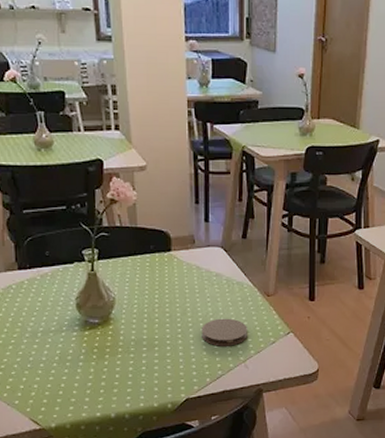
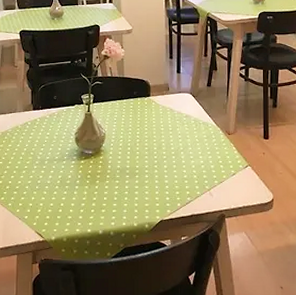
coaster: present [202,318,247,346] -> none [174,152,212,176]

